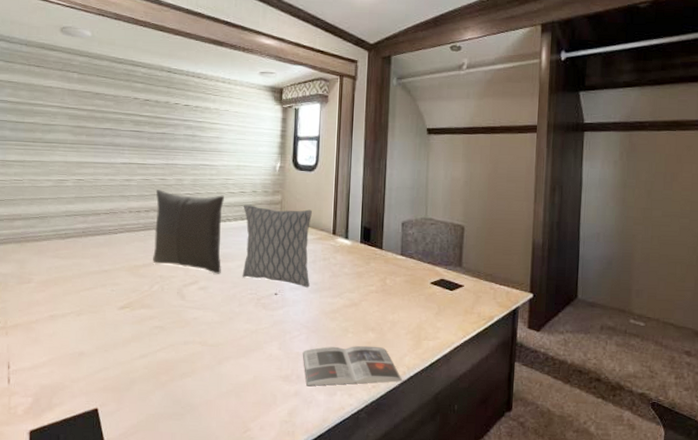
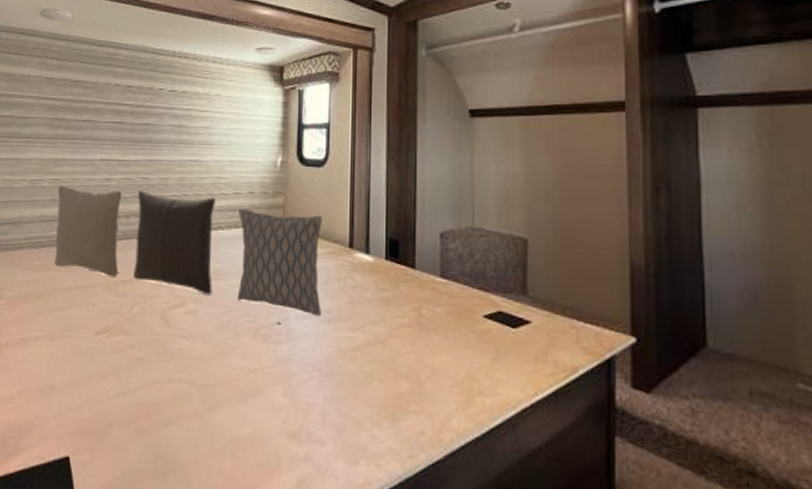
pillow: none [80,185,141,262] -> present [55,185,121,277]
magazine: present [302,345,403,387] -> none [313,396,450,453]

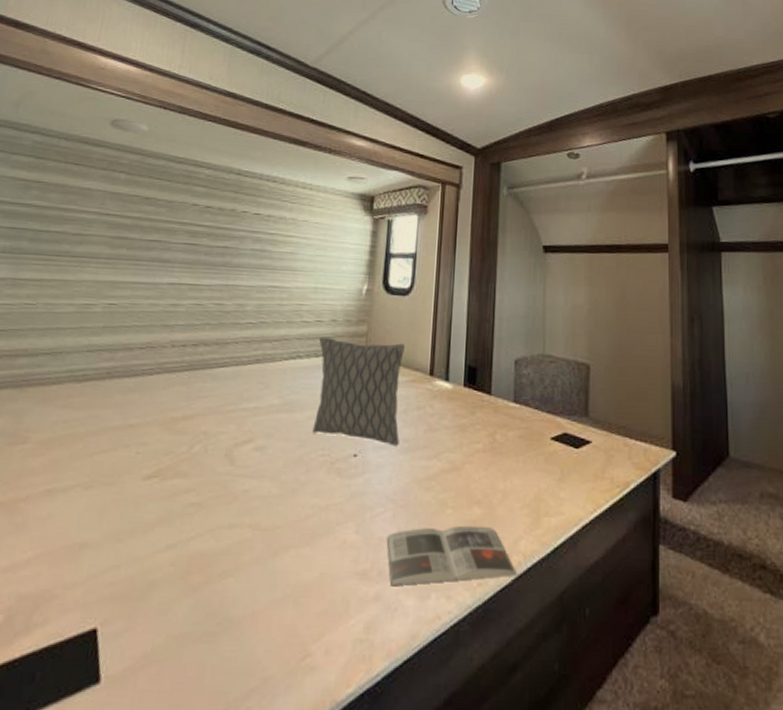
pillow: present [55,185,121,277] -> none [101,311,190,413]
pillow: present [133,191,215,295] -> none [196,317,296,429]
magazine: none [313,396,450,453] -> present [386,525,518,587]

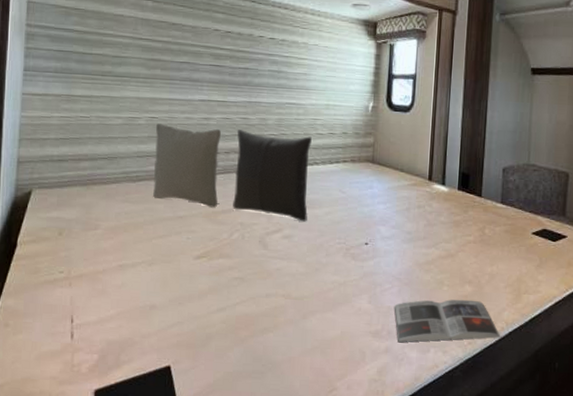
pillow: none [101,311,190,413] -> present [153,123,221,208]
pillow: none [196,317,296,429] -> present [233,130,312,222]
pillow: present [312,336,405,446] -> none [330,146,407,237]

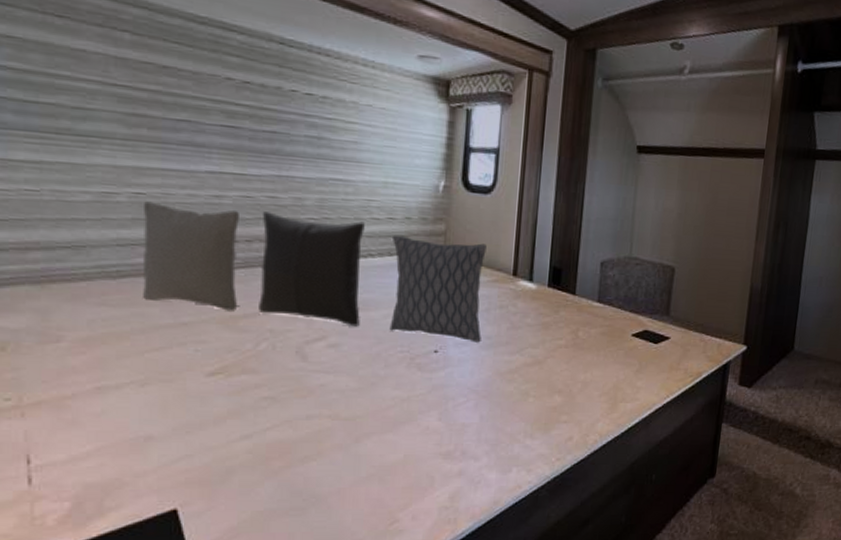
pillow: none [330,146,407,237] -> present [389,234,487,343]
magazine: present [394,299,501,343] -> none [469,411,594,464]

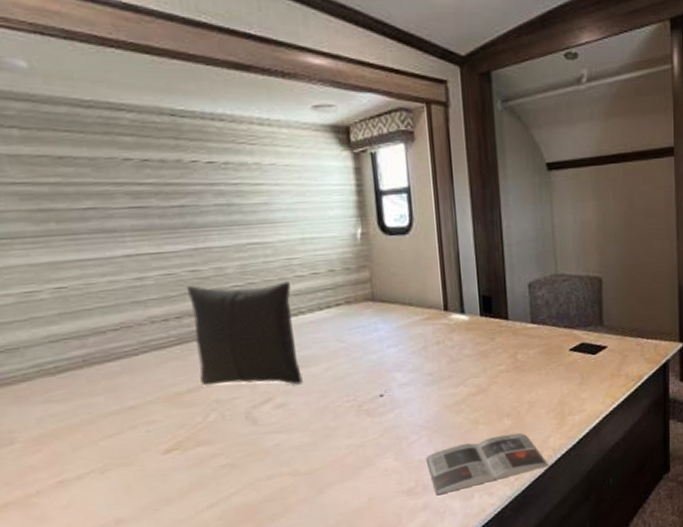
pillow: present [142,201,239,311] -> none [66,290,180,391]
pillow: present [389,234,487,343] -> none [320,284,424,383]
magazine: none [469,411,594,464] -> present [425,433,550,496]

